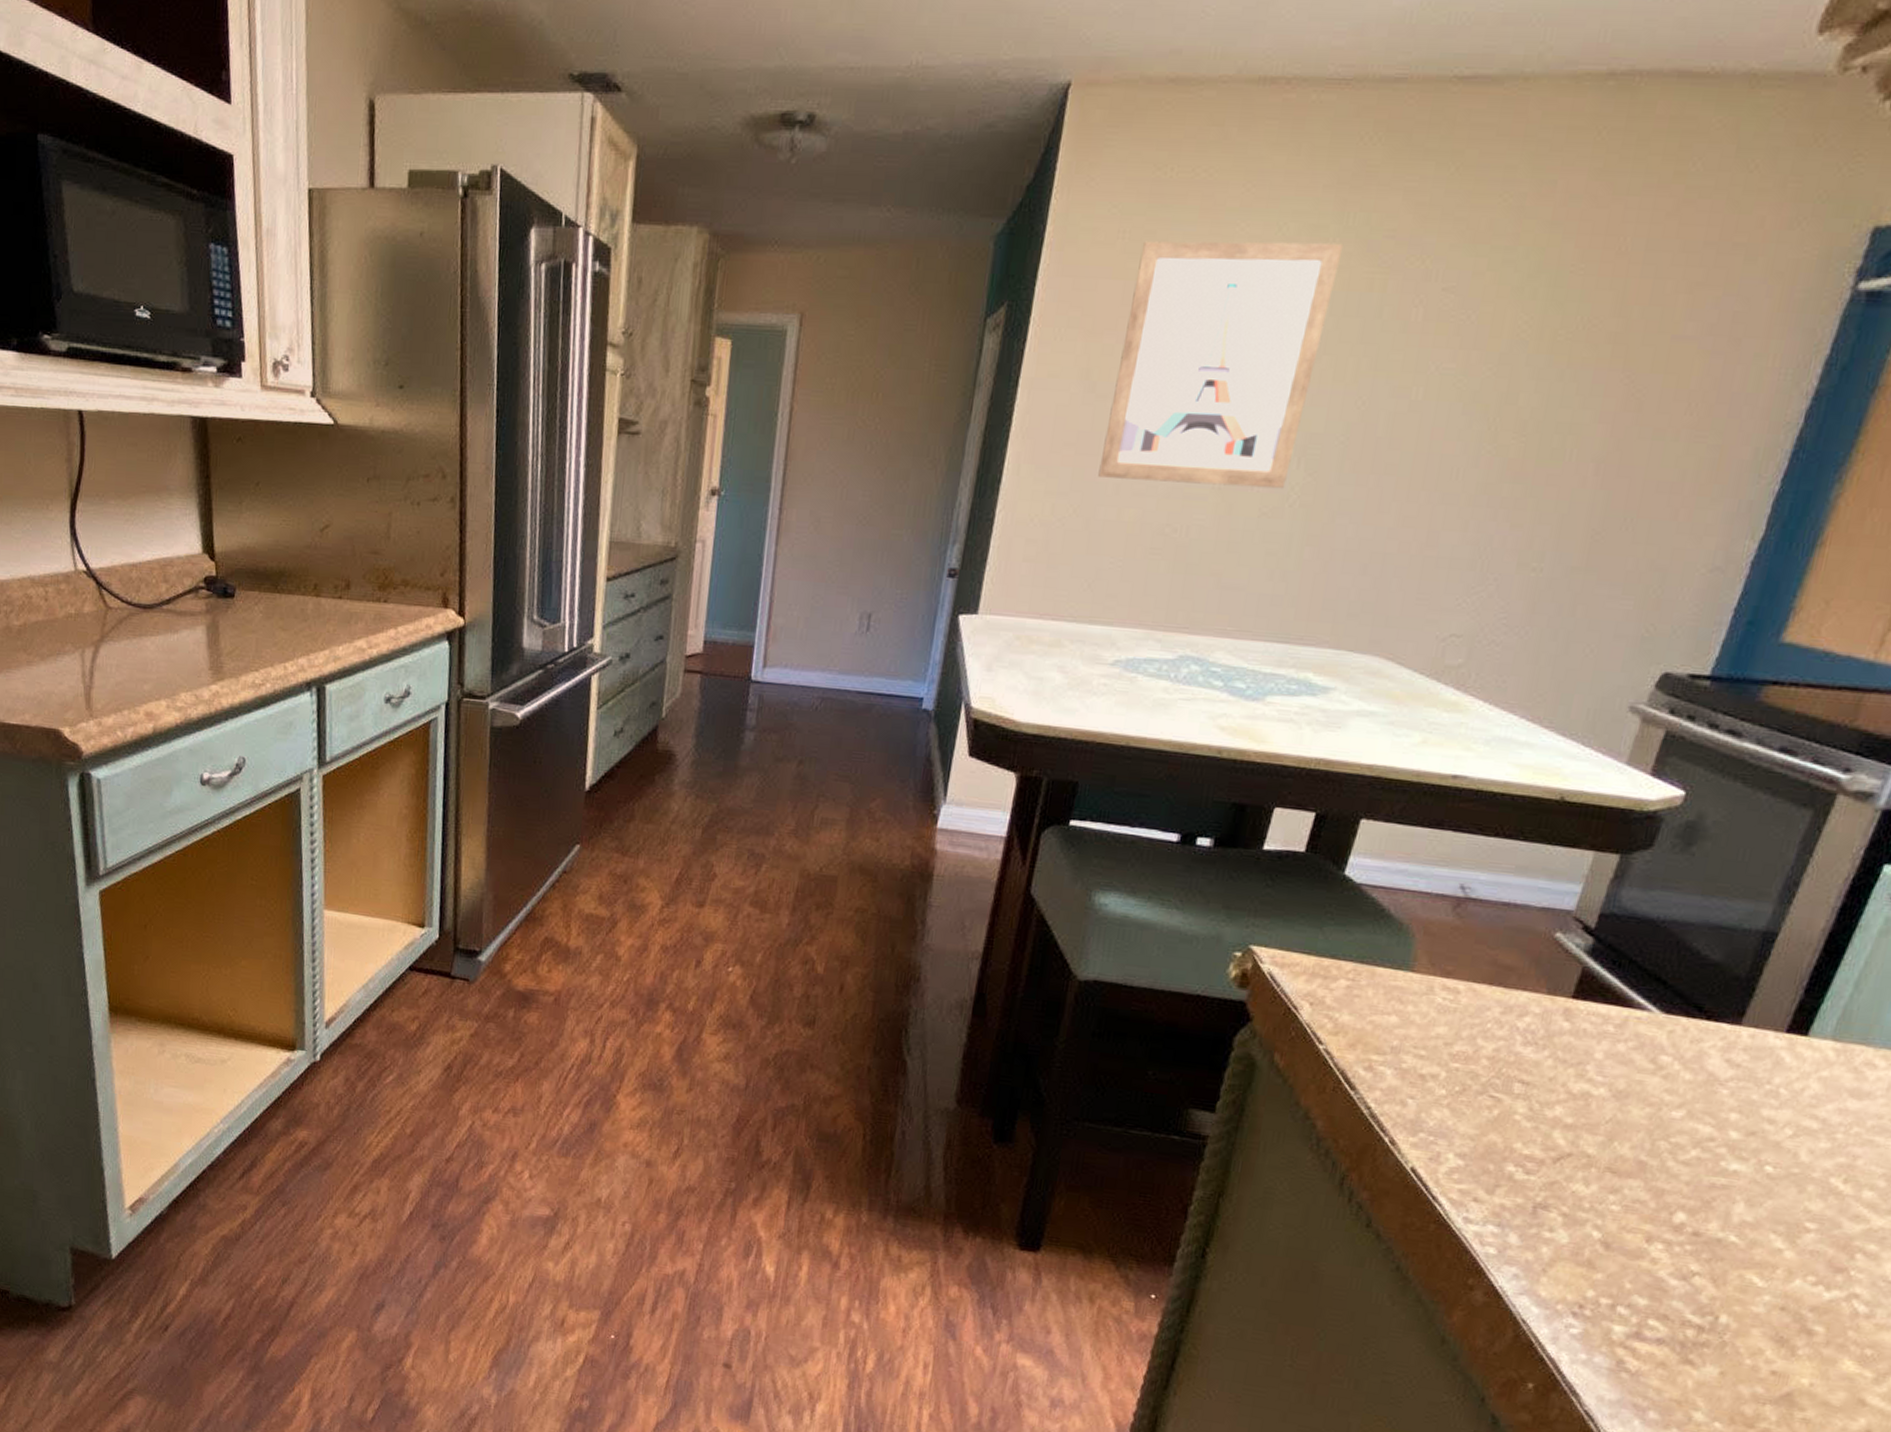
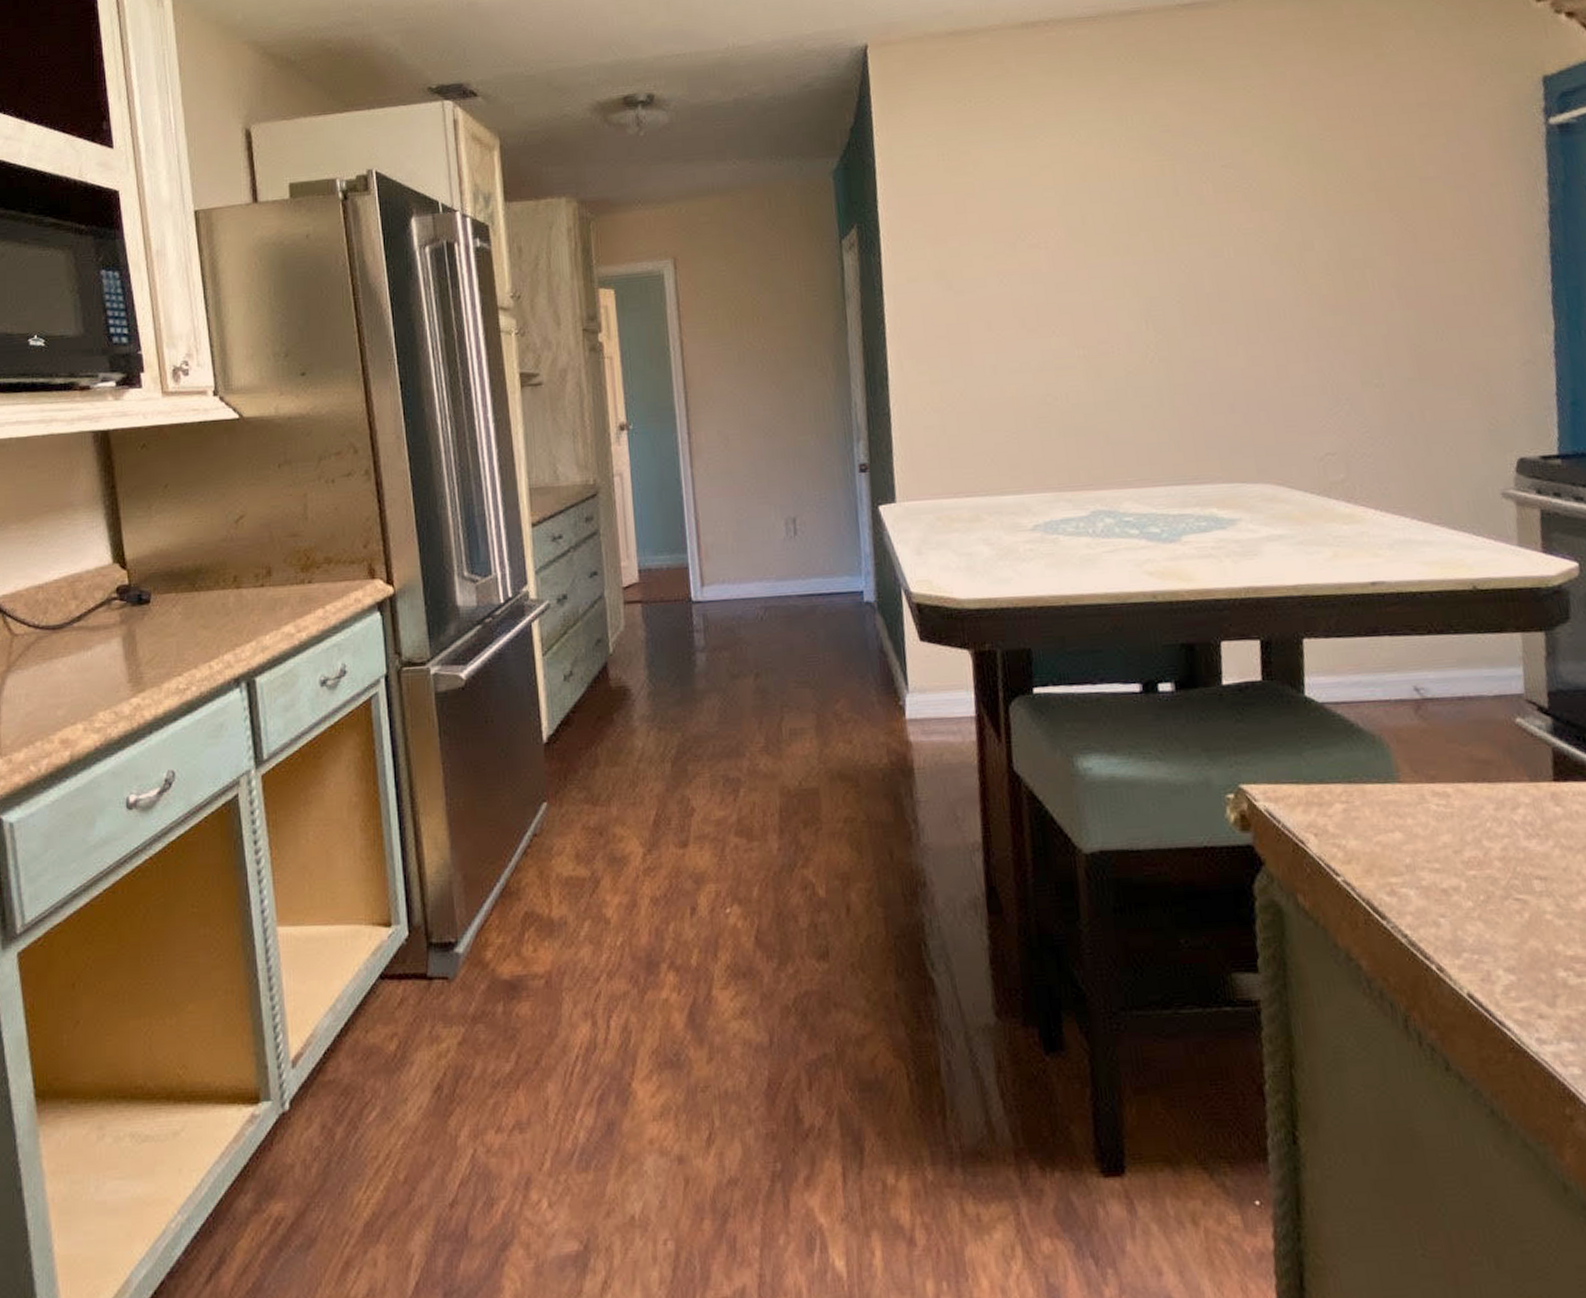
wall art: present [1098,241,1344,489] -> none [962,141,1141,362]

